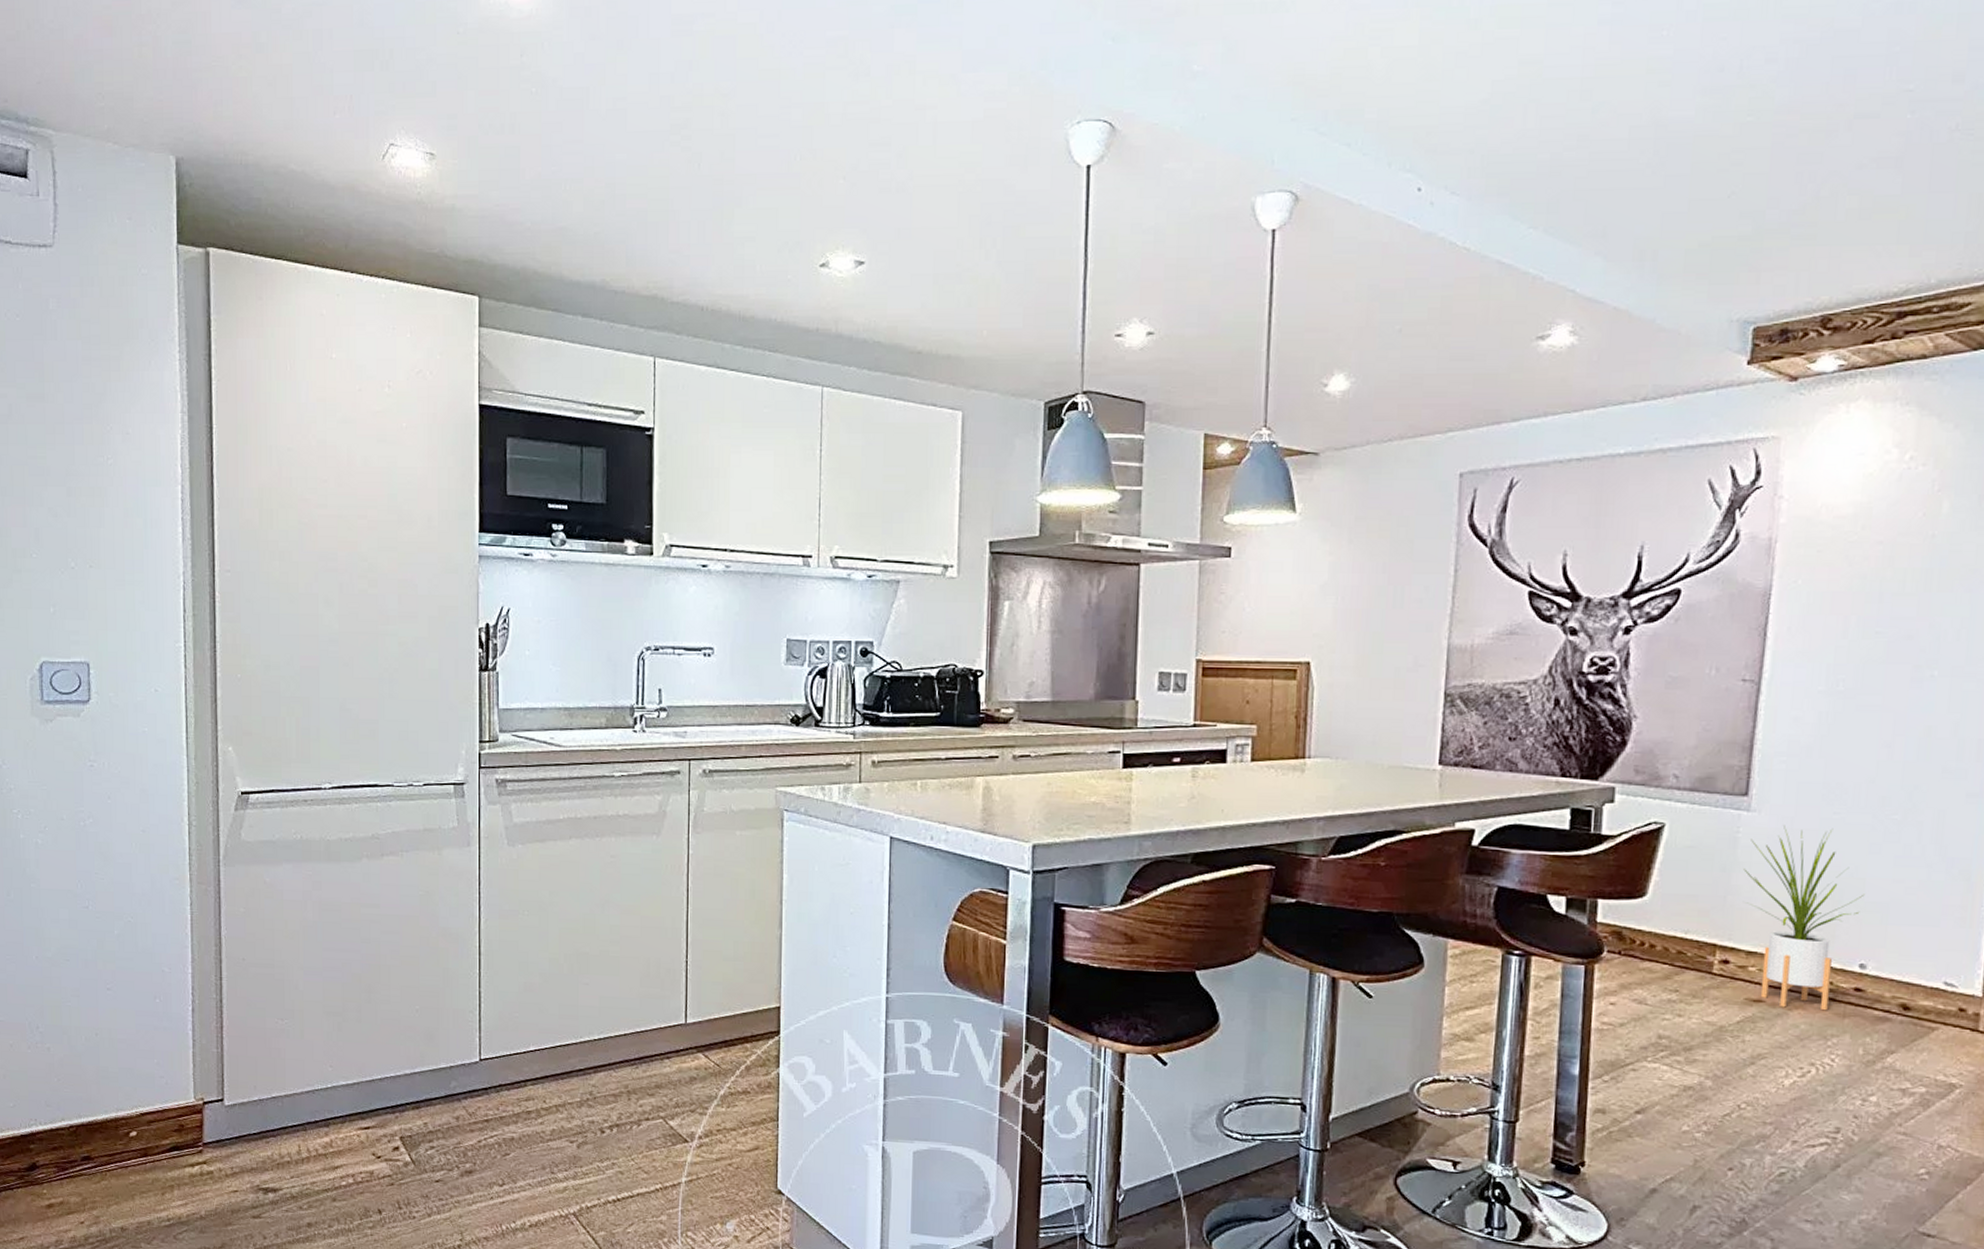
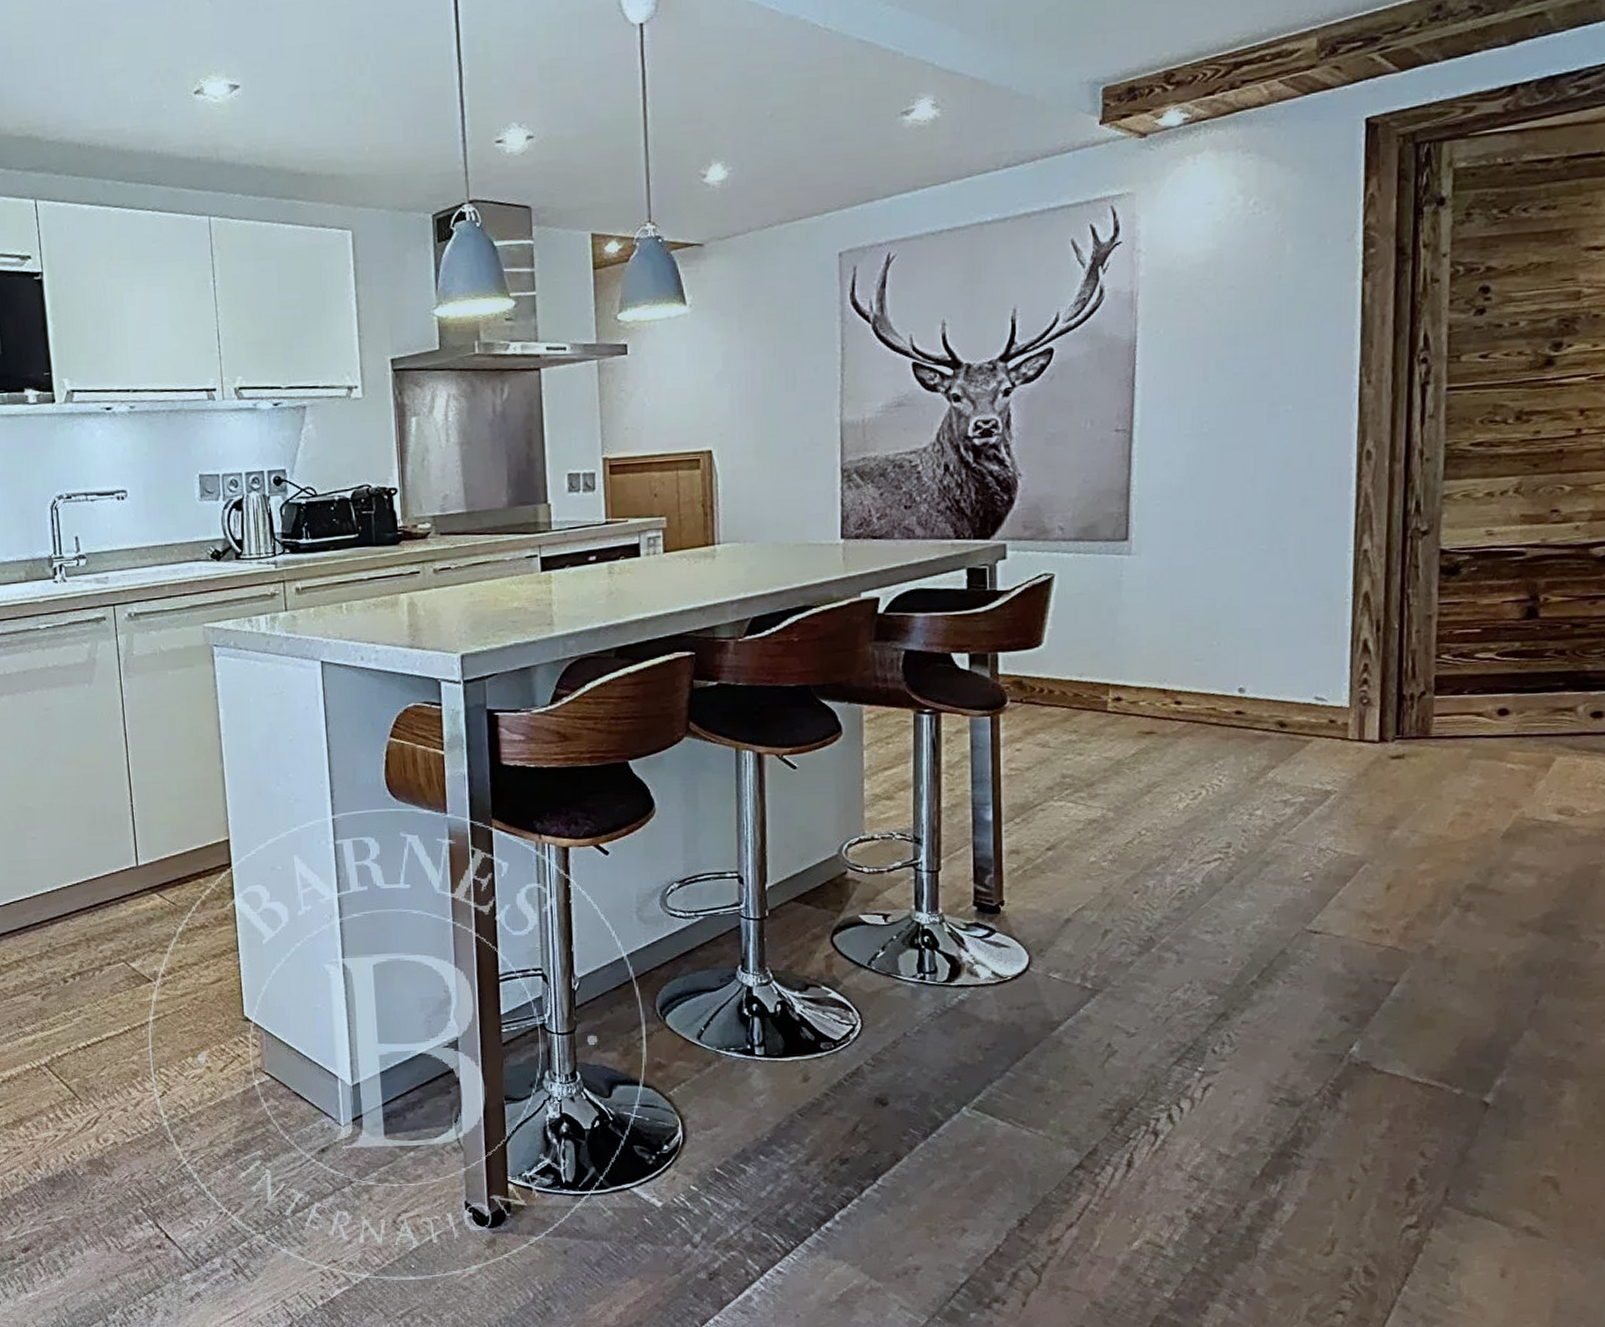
house plant: present [1743,825,1865,1011] -> none [1129,563,1239,737]

